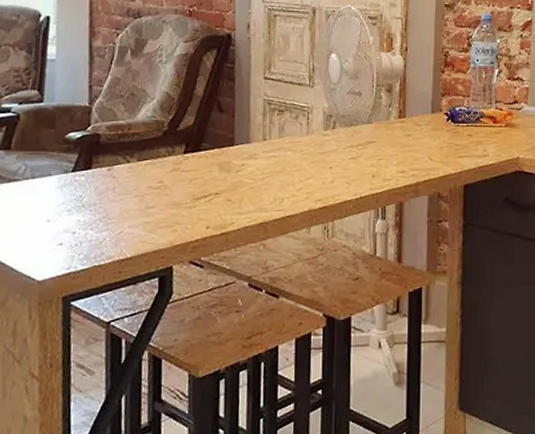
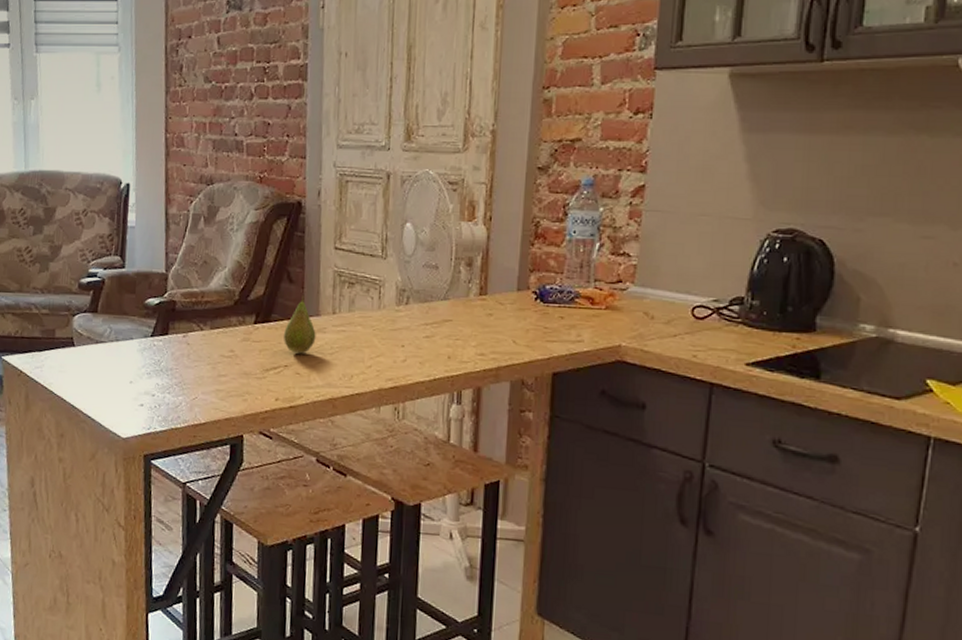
fruit: none [213,123,247,181] -> present [283,294,316,354]

